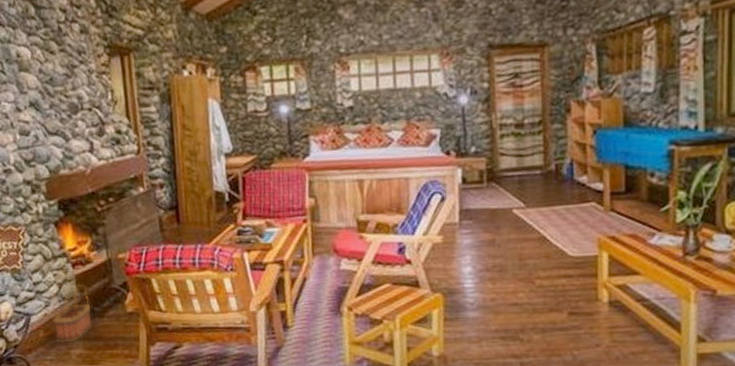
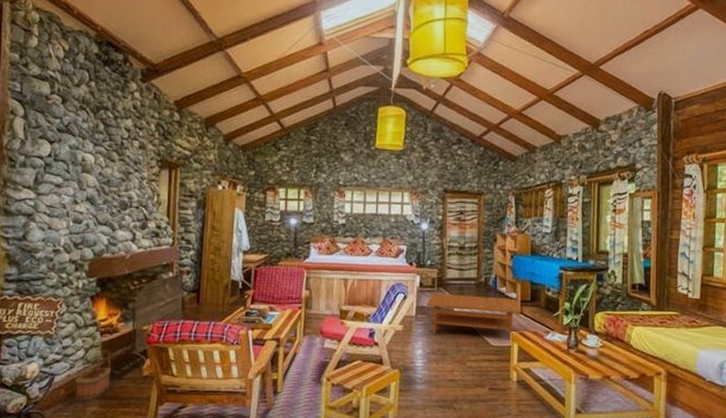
coffee table: none [473,190,612,249] -> present [426,294,521,341]

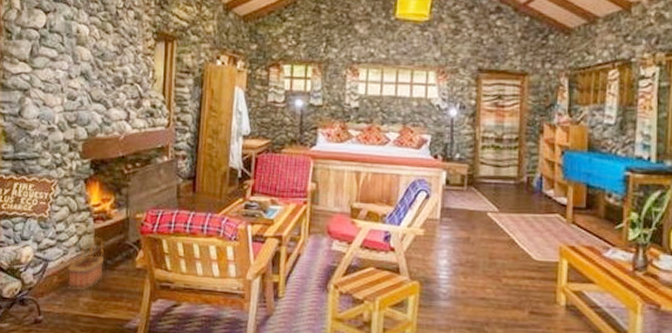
coffee table: present [426,294,521,341] -> none [453,194,573,256]

